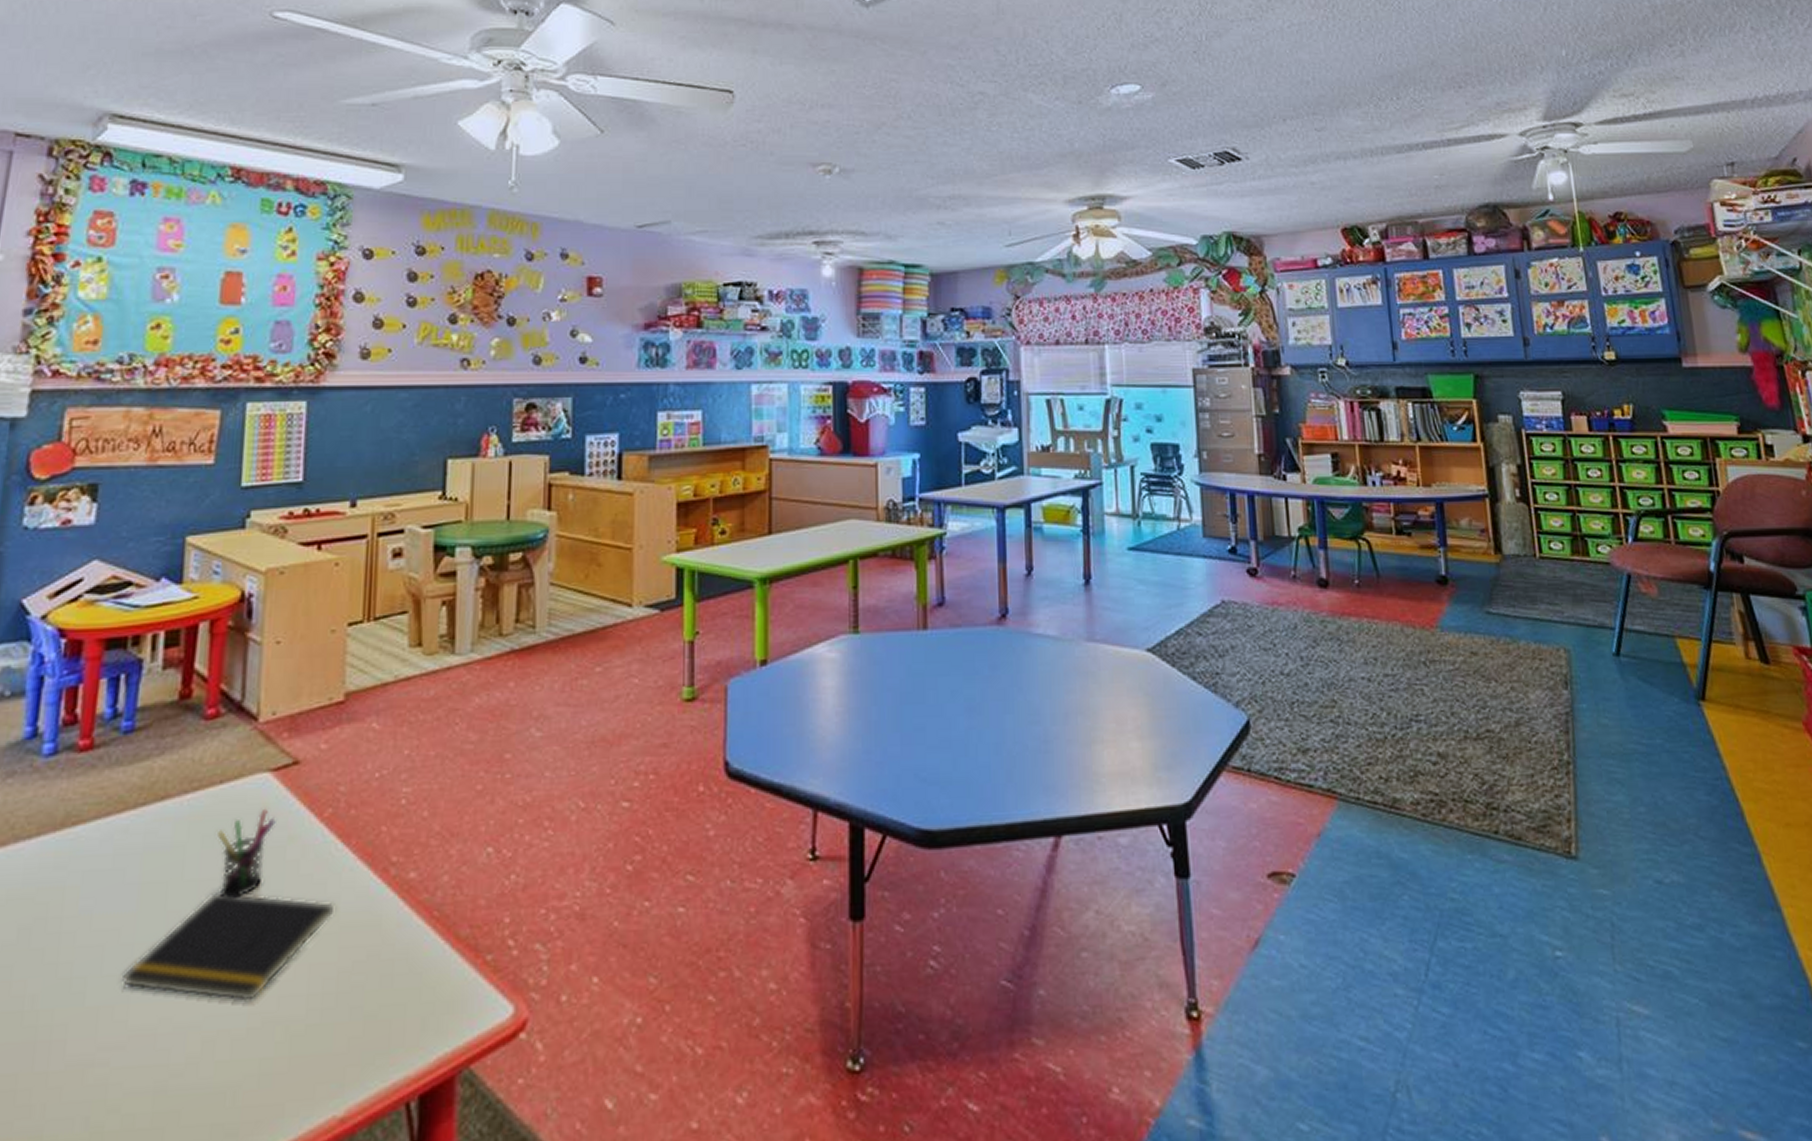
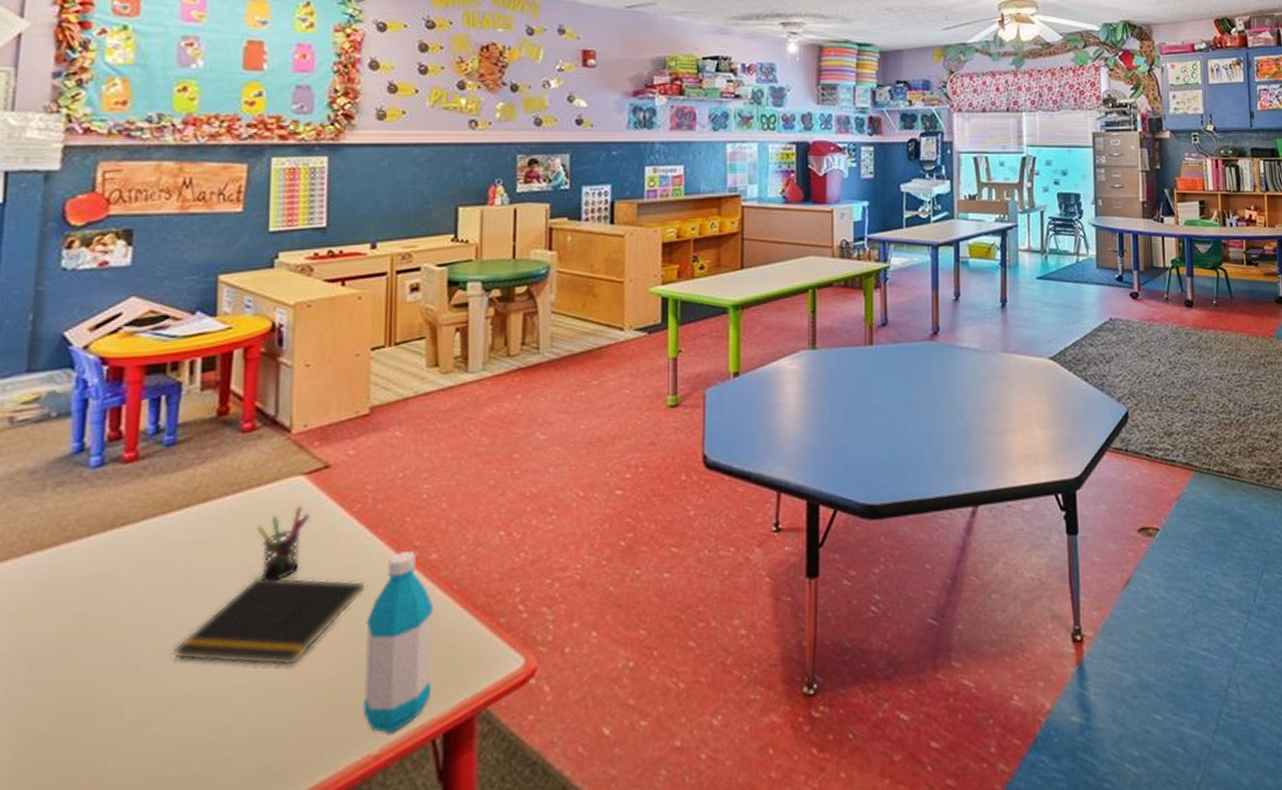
water bottle: none [328,868,412,1092] -> present [363,551,434,734]

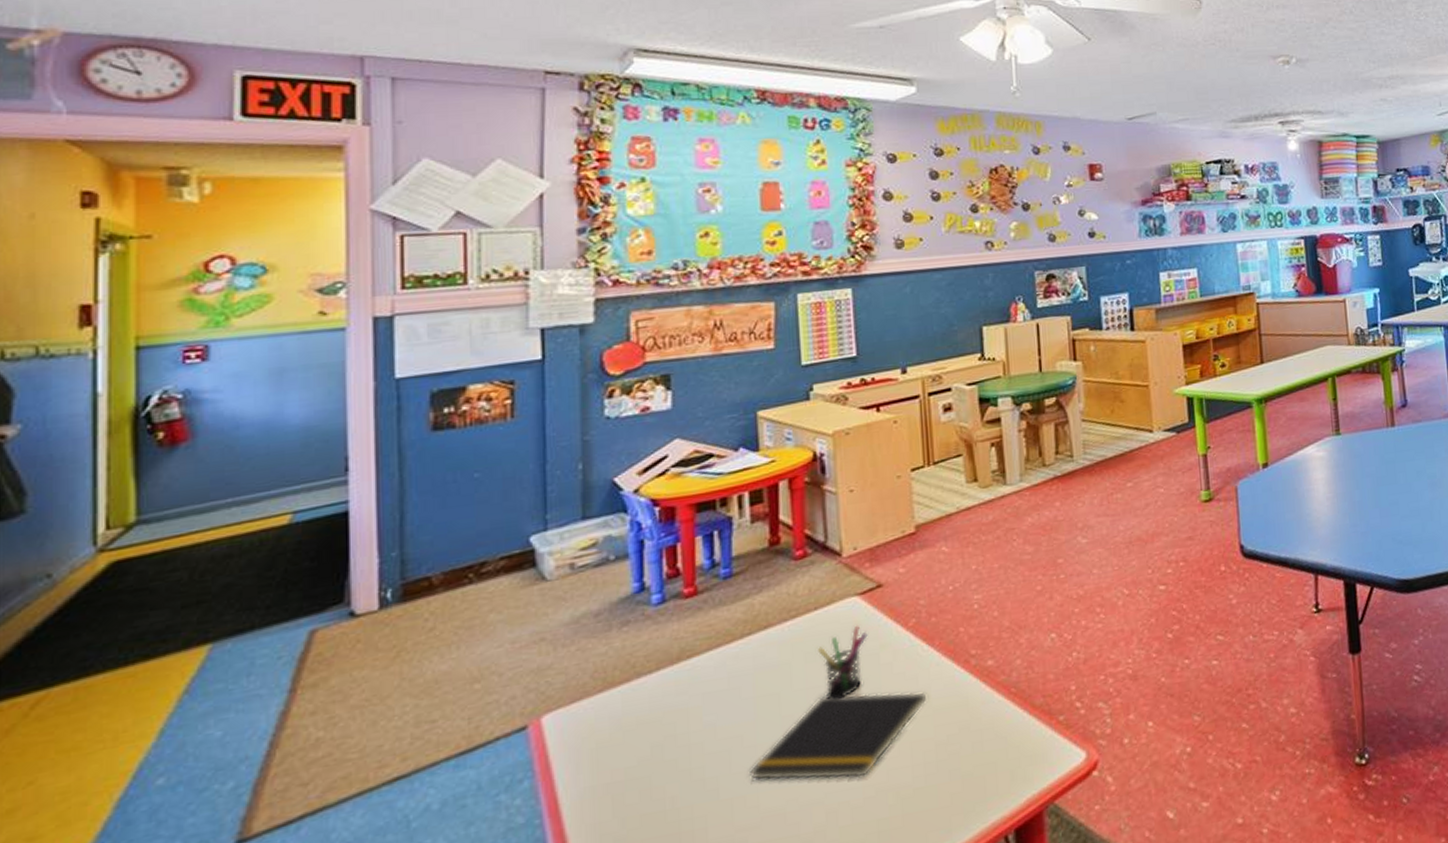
water bottle: present [363,551,434,734] -> none [931,659,999,834]

